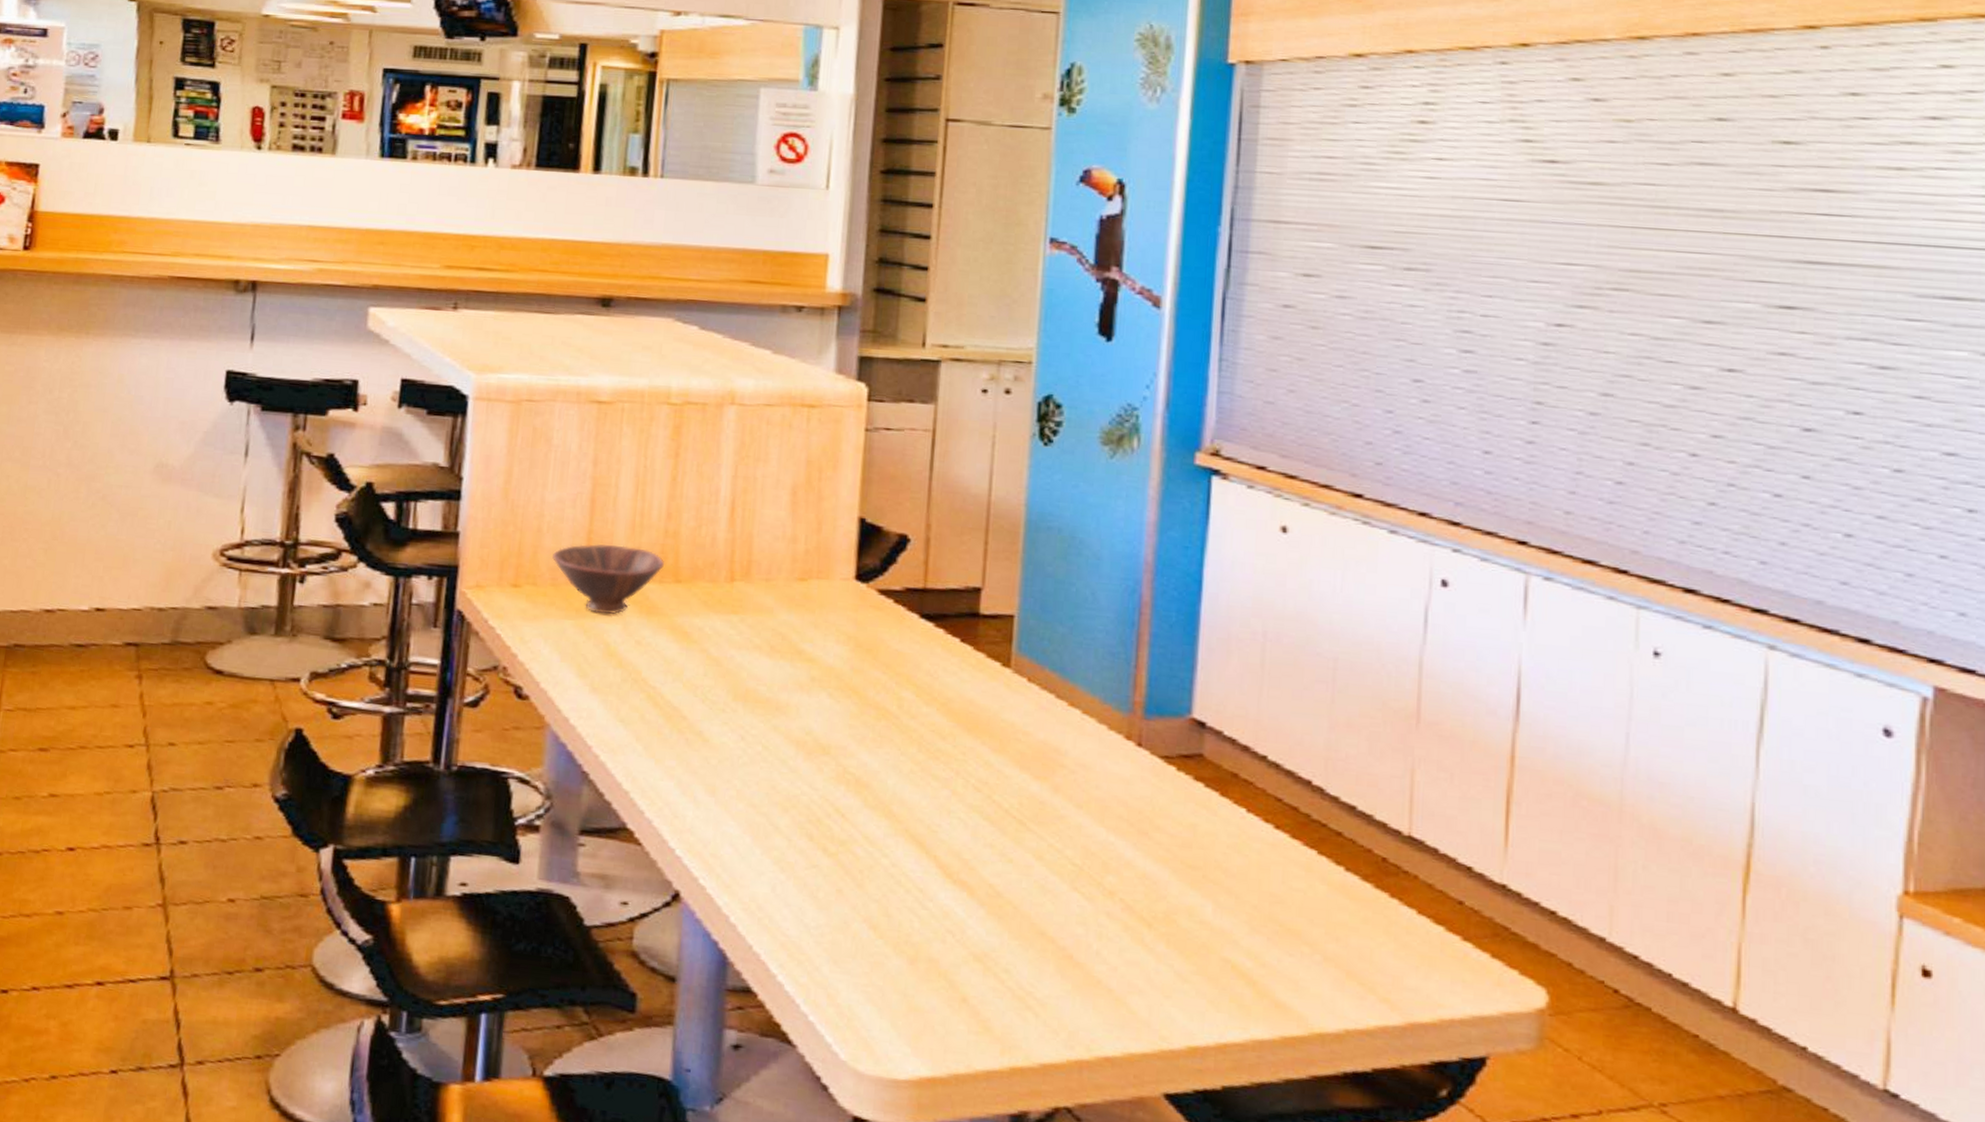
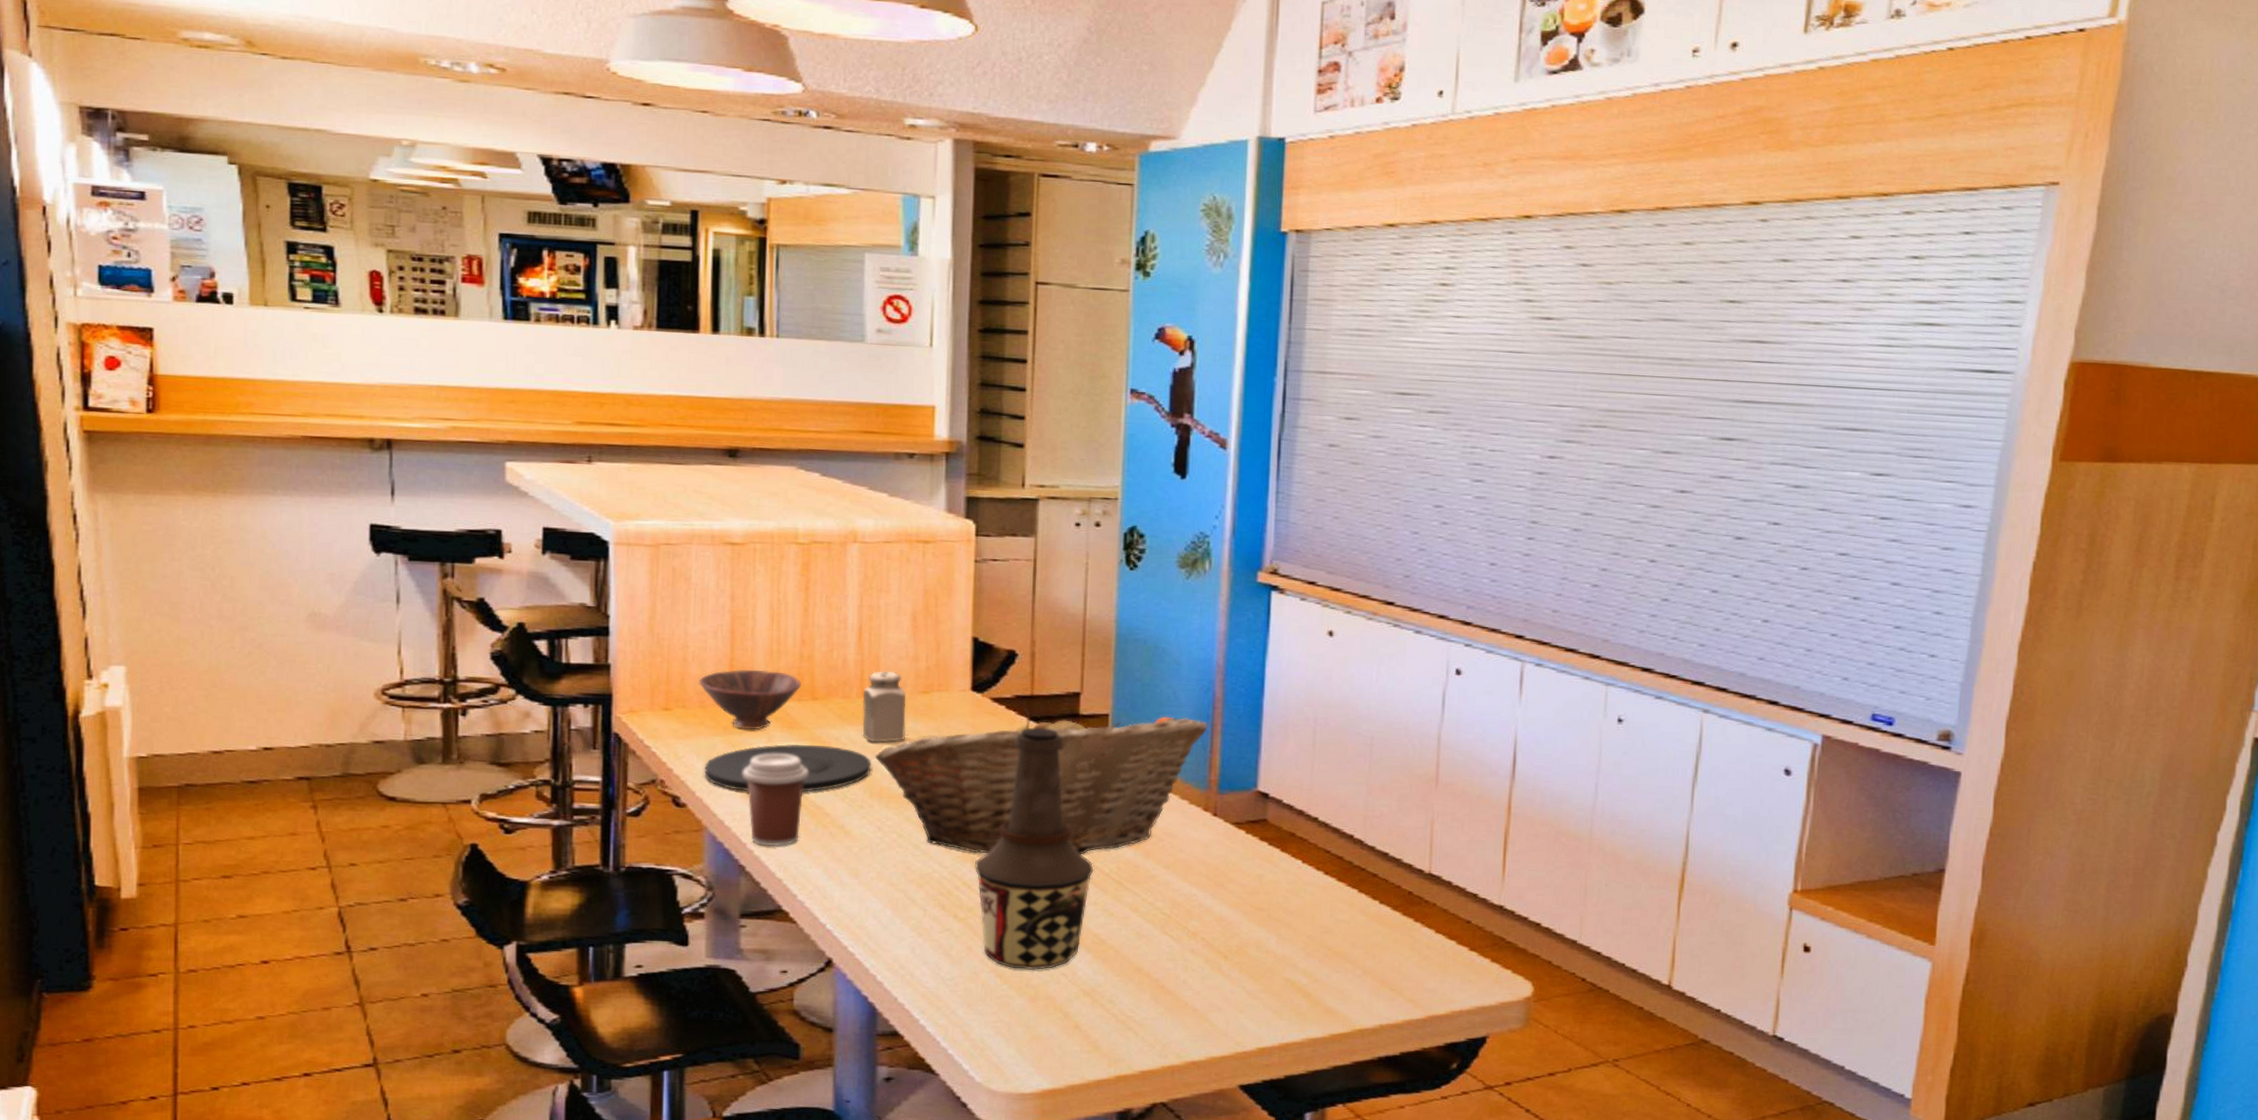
plate: none [551,632,738,690] -> present [704,744,872,792]
coffee cup: none [592,642,666,753] -> present [742,753,809,846]
salt shaker: none [729,552,780,637] -> present [862,671,906,743]
fruit basket: none [742,603,1133,784] -> present [875,708,1208,854]
bottle: none [850,625,991,925] -> present [975,726,1094,971]

